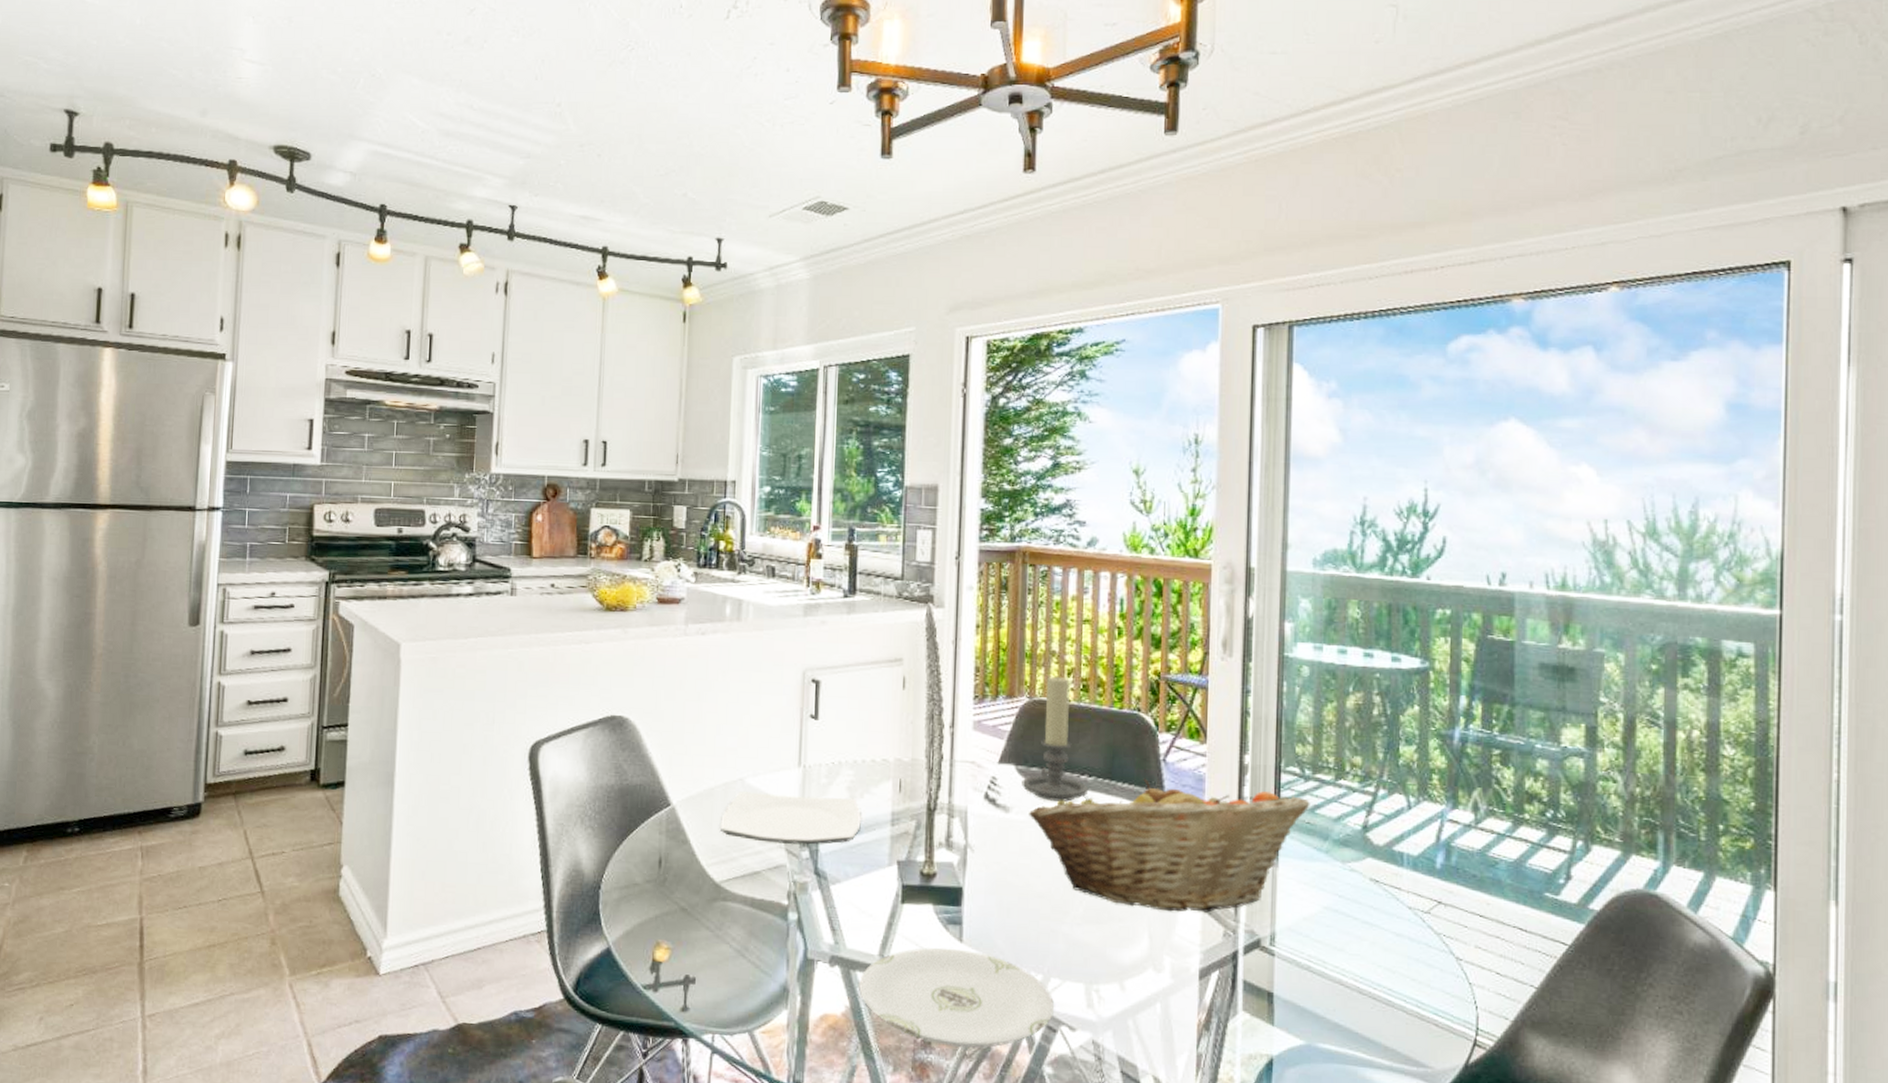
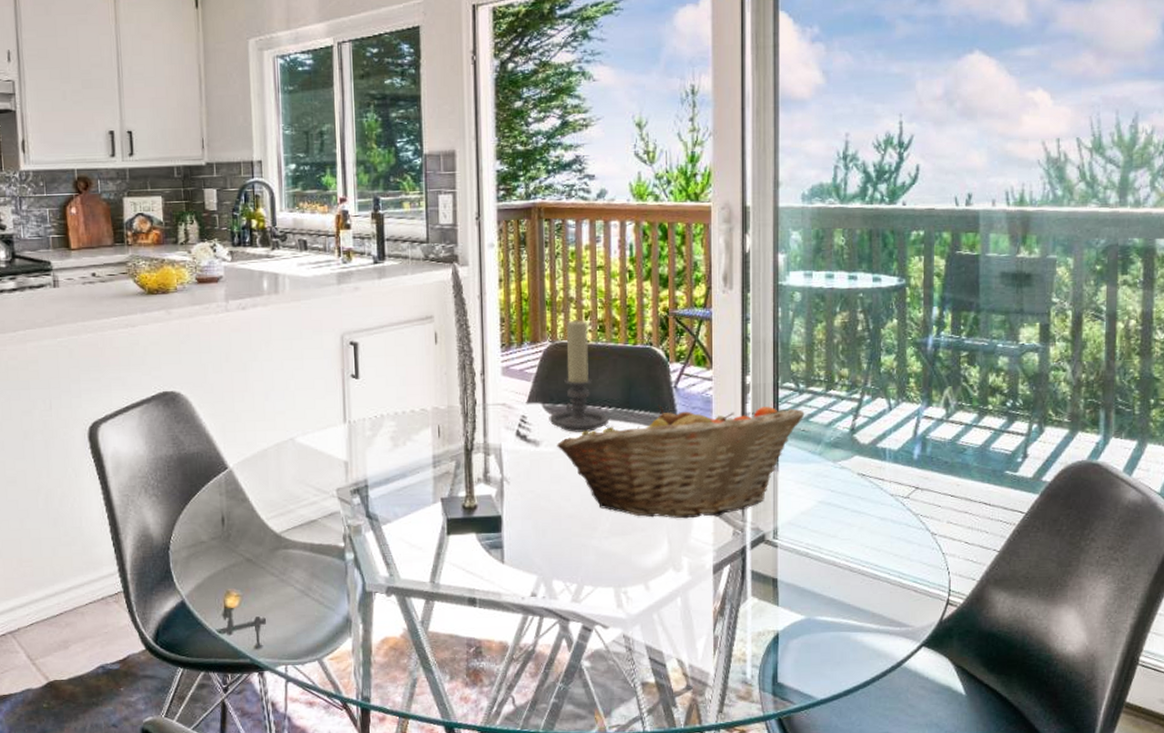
plate: present [721,791,861,845] -> none [276,446,405,493]
plate: present [859,947,1054,1048] -> none [414,569,588,654]

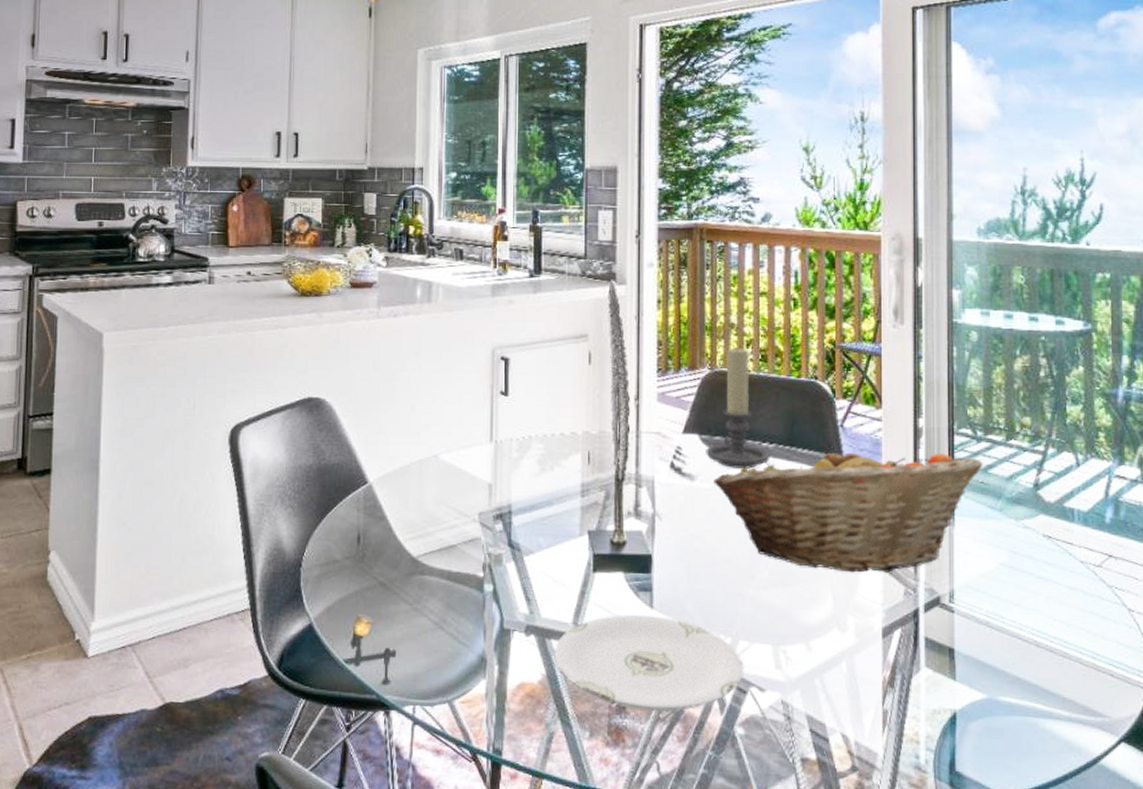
plate: none [414,569,588,654] -> present [554,614,743,712]

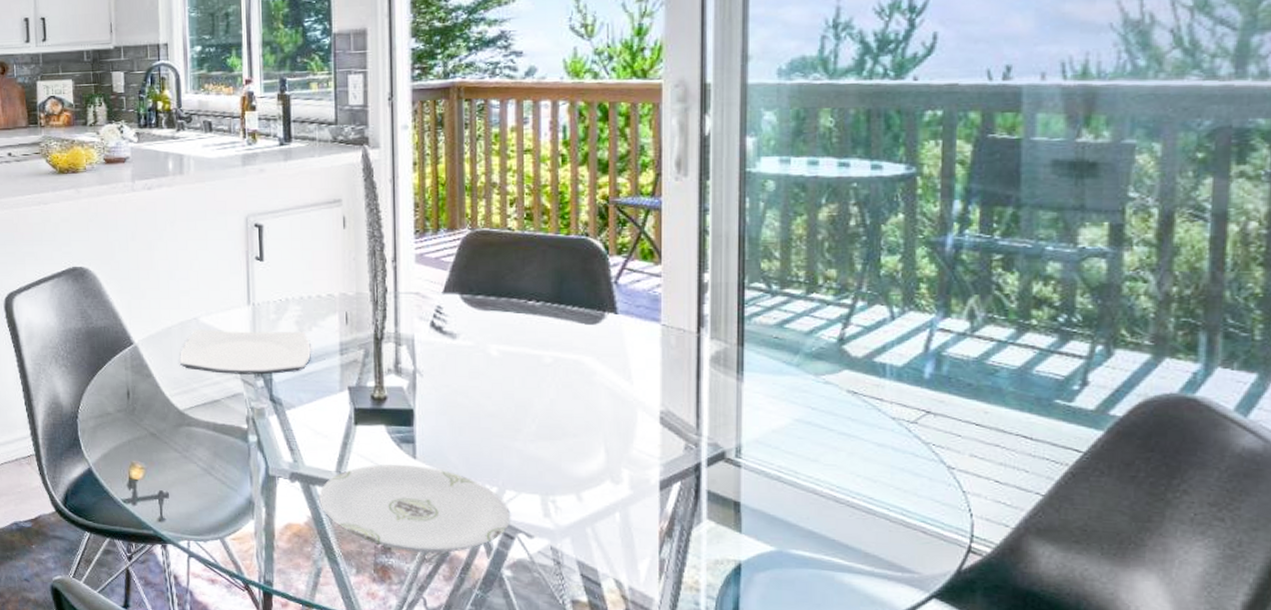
plate: none [417,468,552,518] -> present [180,329,311,375]
candle holder: present [706,347,770,469] -> none [467,206,537,327]
fruit basket: present [714,444,983,573] -> none [476,301,778,428]

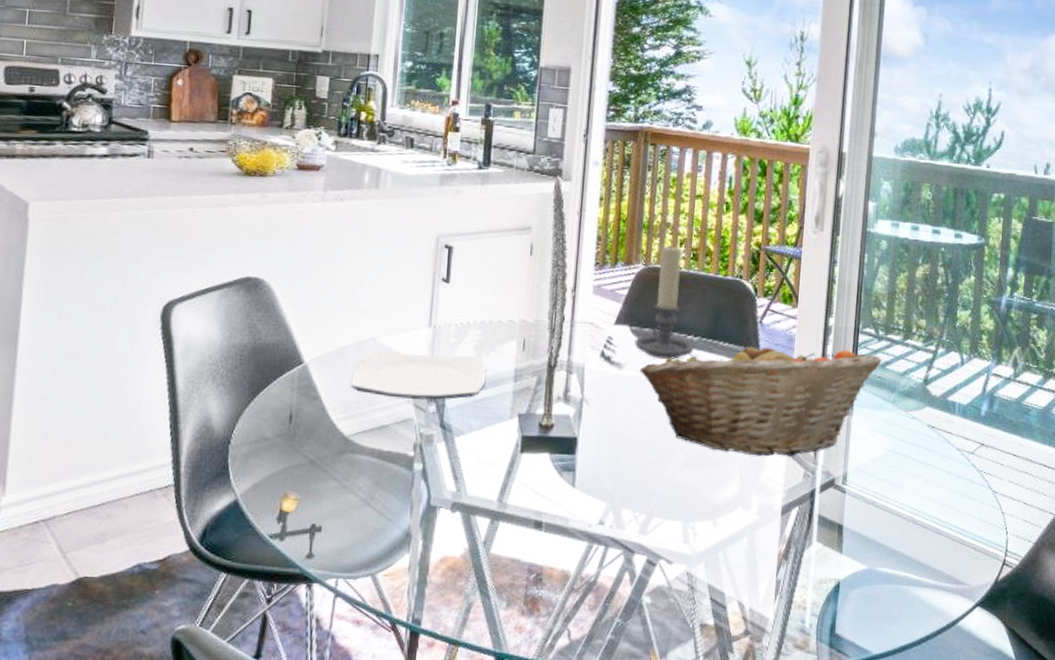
plate: present [319,464,510,553] -> none [478,492,655,583]
candle holder: none [467,206,537,327] -> present [634,245,694,359]
fruit basket: none [476,301,778,428] -> present [640,338,882,457]

